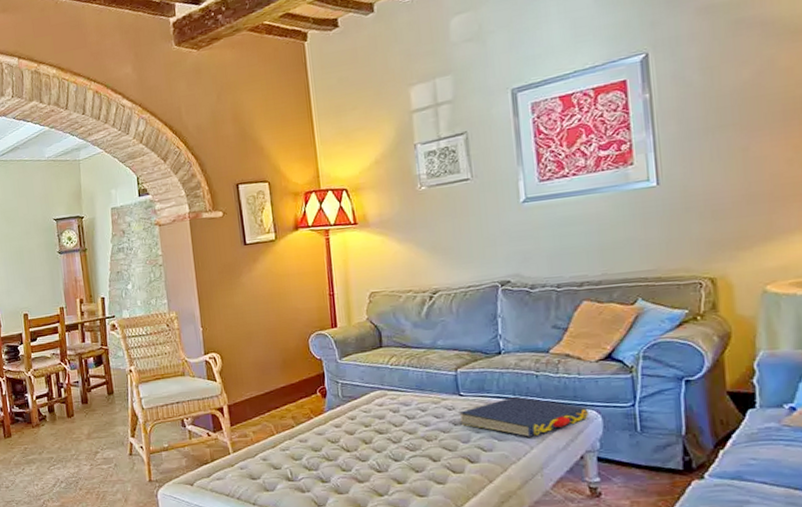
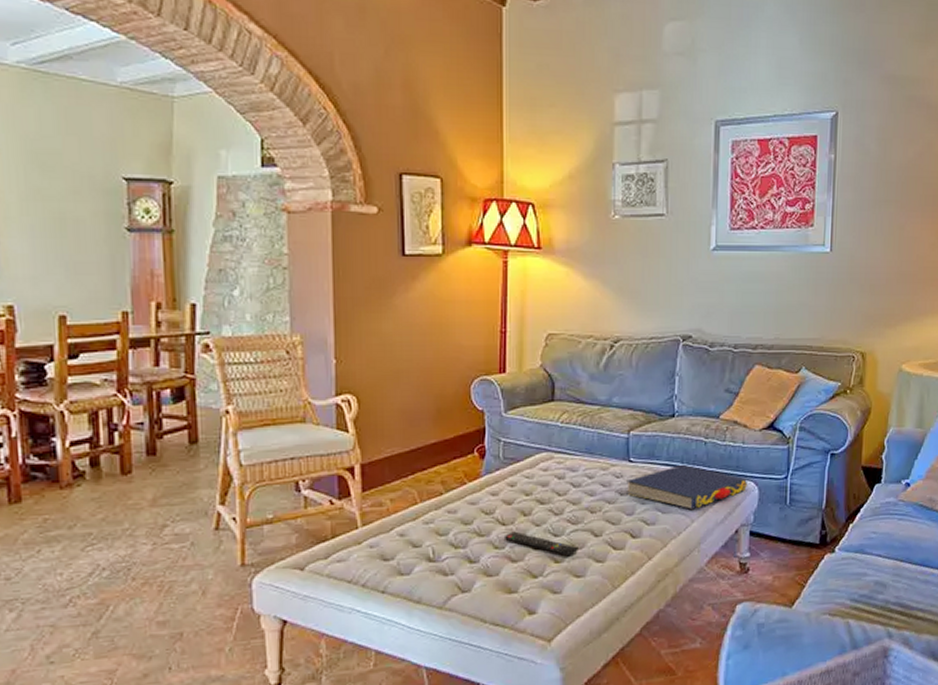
remote control: none [349,457,419,479] -> present [503,531,578,557]

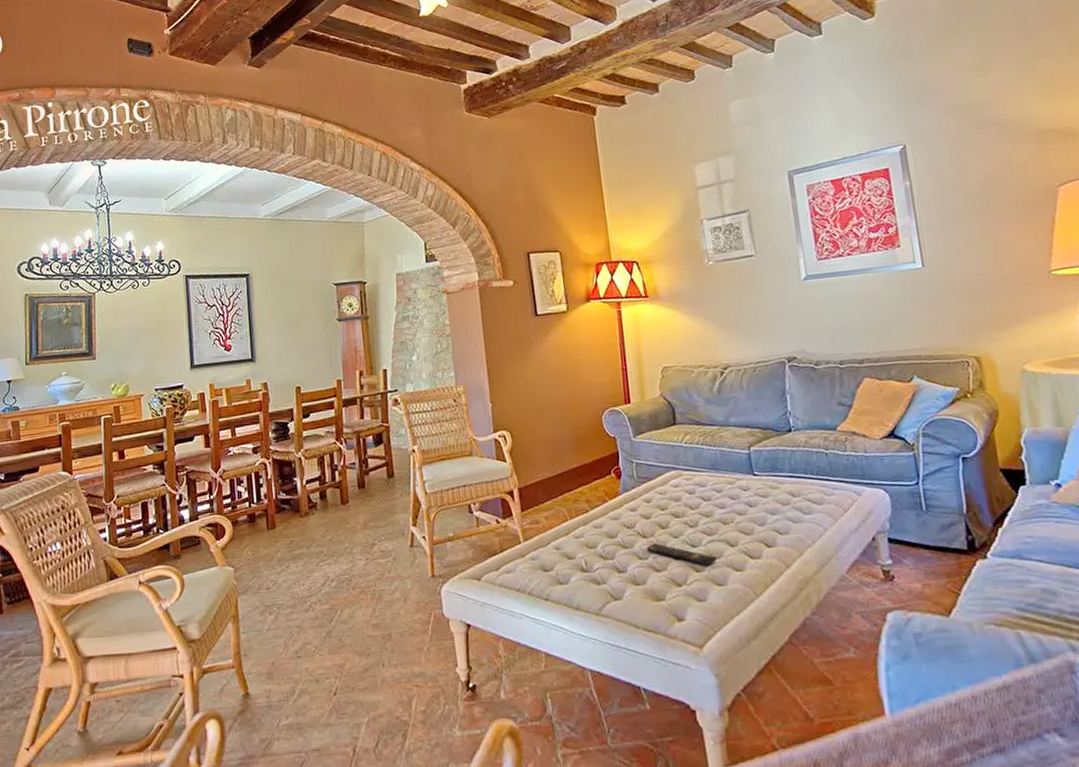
book: present [626,464,747,510] -> none [754,475,877,518]

